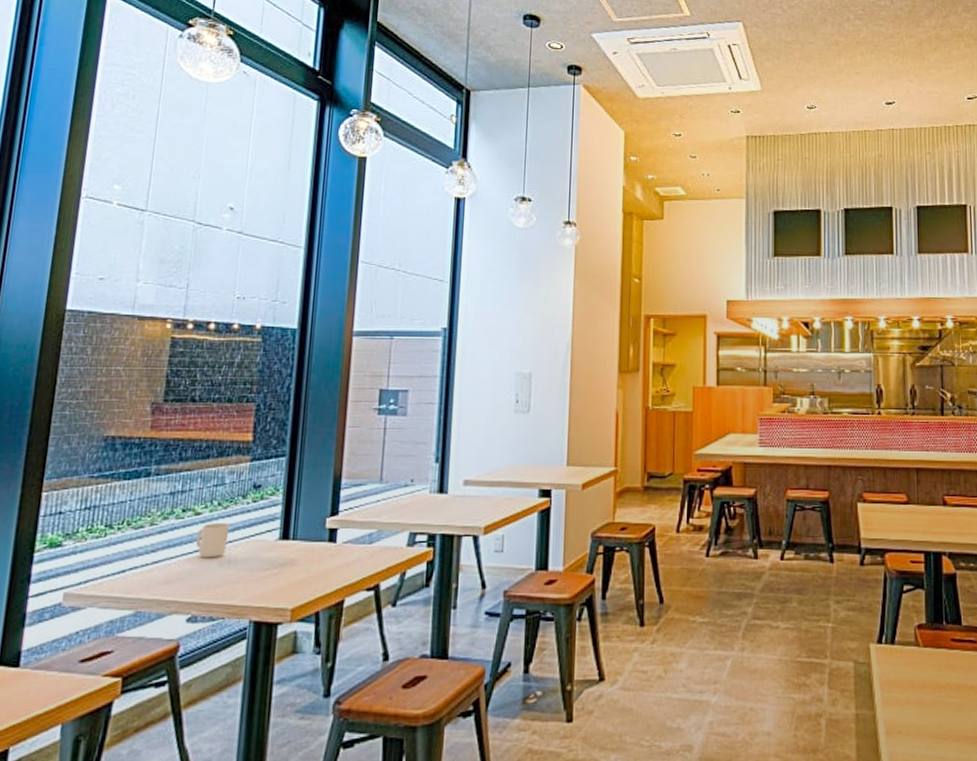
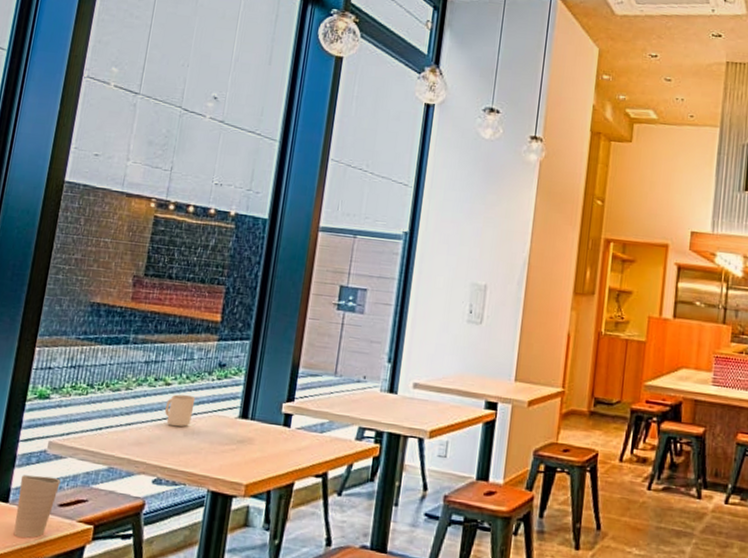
cup: none [27,631,80,704] -> present [13,475,61,539]

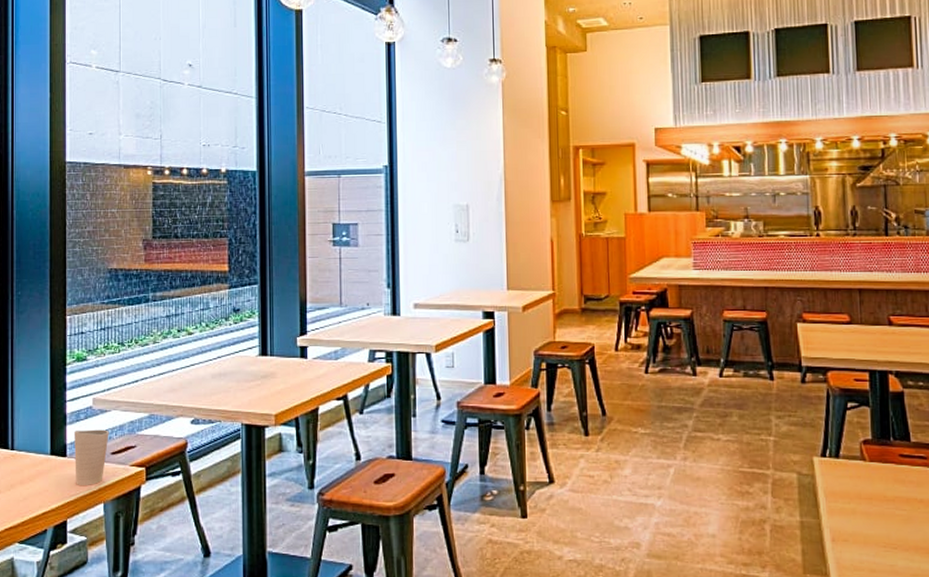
cup: present [165,394,196,427] -> none [192,342,217,371]

